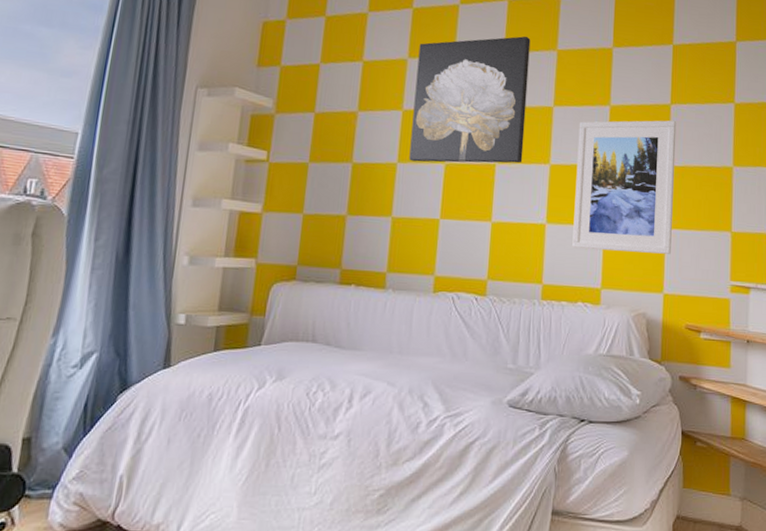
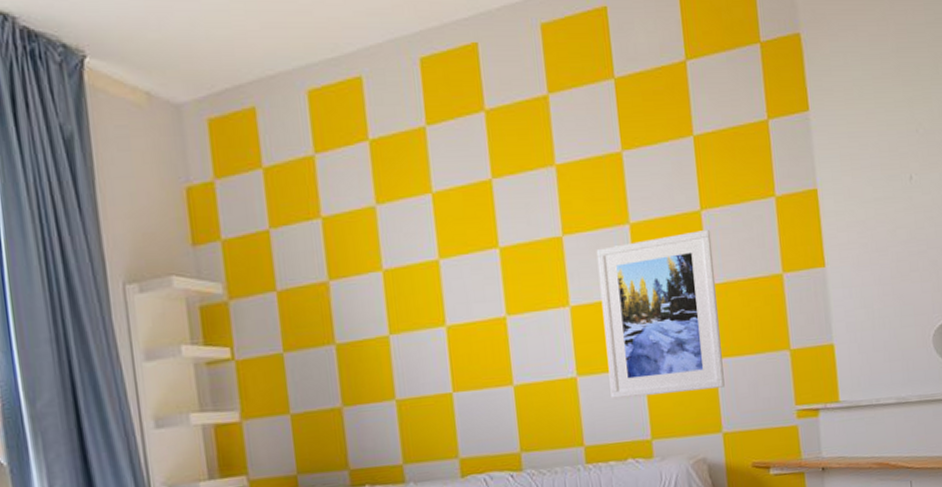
wall art: present [409,36,531,164] -> none [386,153,537,331]

